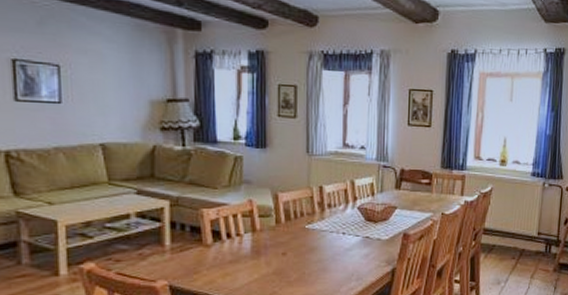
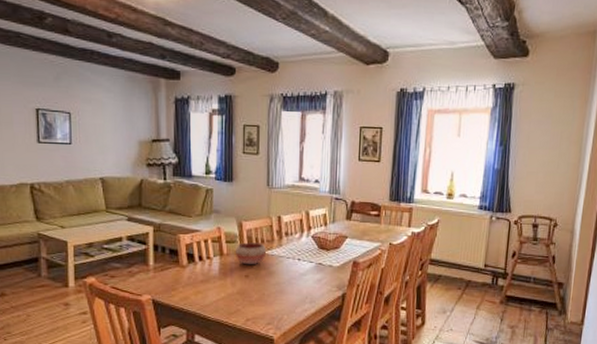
bowl: none [269,216,307,242] -> present [234,242,267,265]

